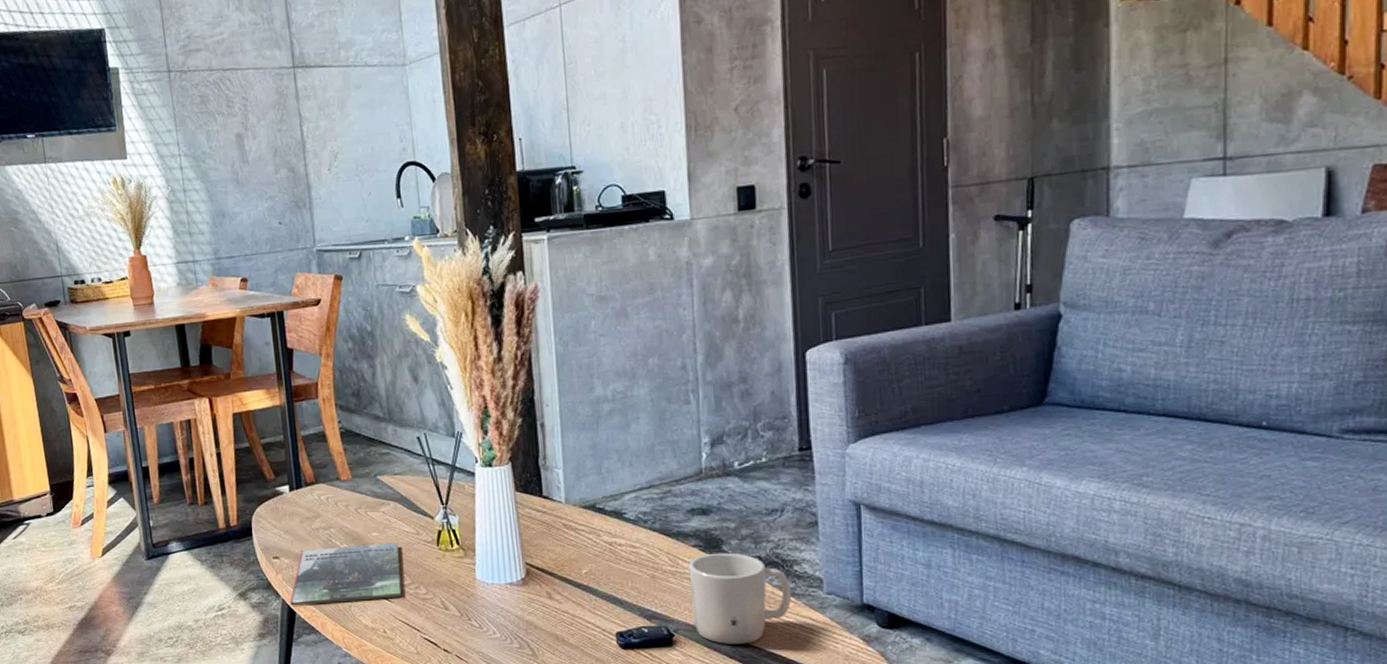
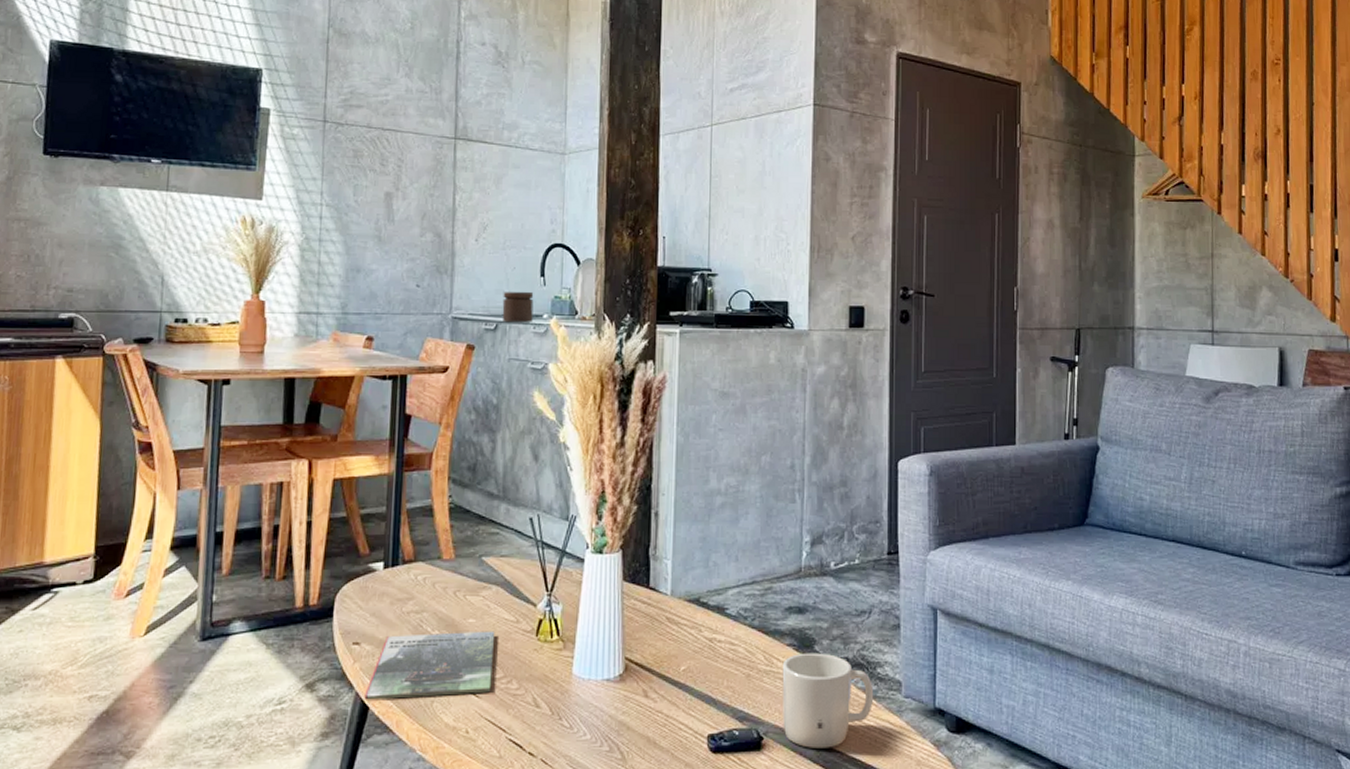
jar: none [362,214,395,250] -> present [502,291,534,323]

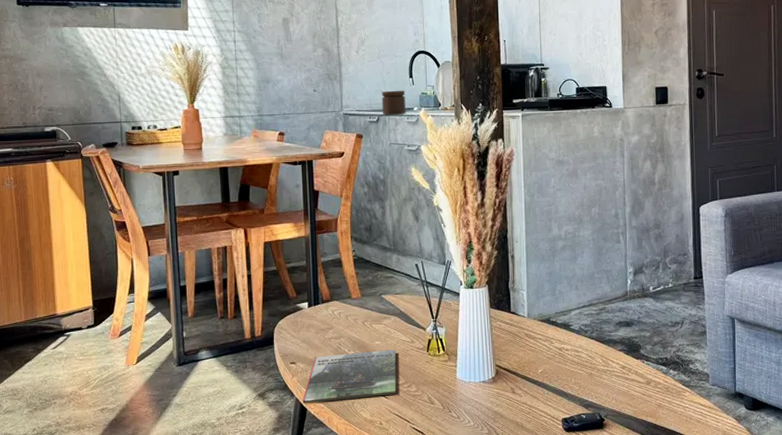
mug: present [782,652,874,748] -> none [616,355,688,426]

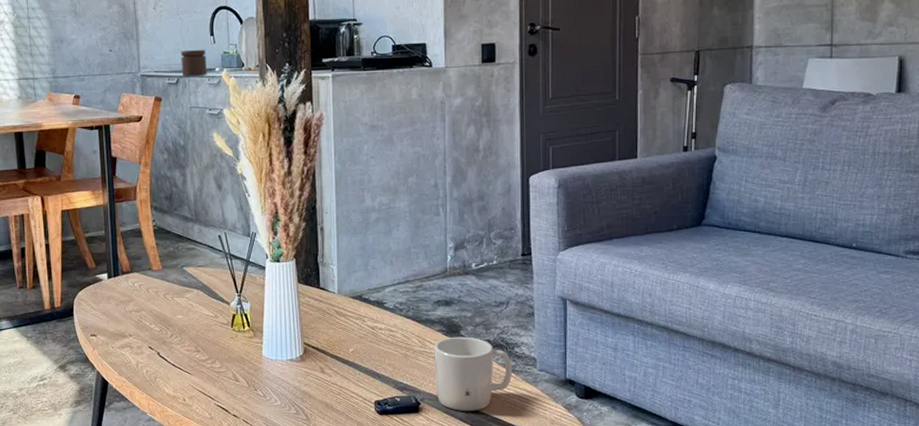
magazine: present [302,349,397,404] -> none [104,324,200,377]
mug: none [616,355,688,426] -> present [434,336,513,411]

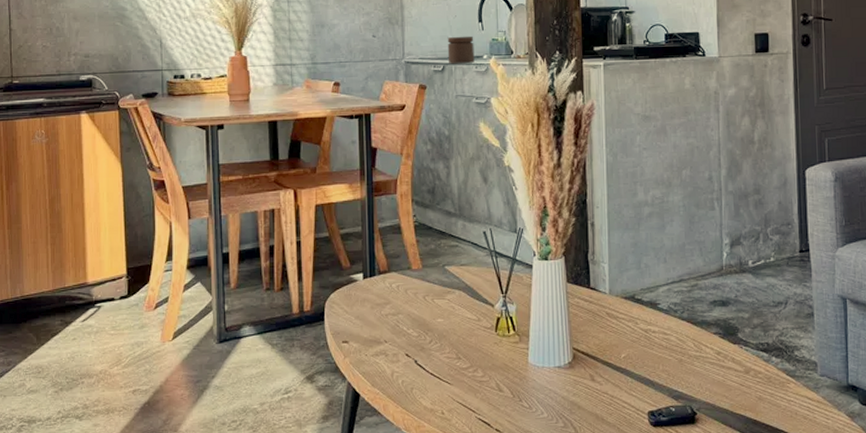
mug: present [434,336,513,411] -> none [710,339,793,421]

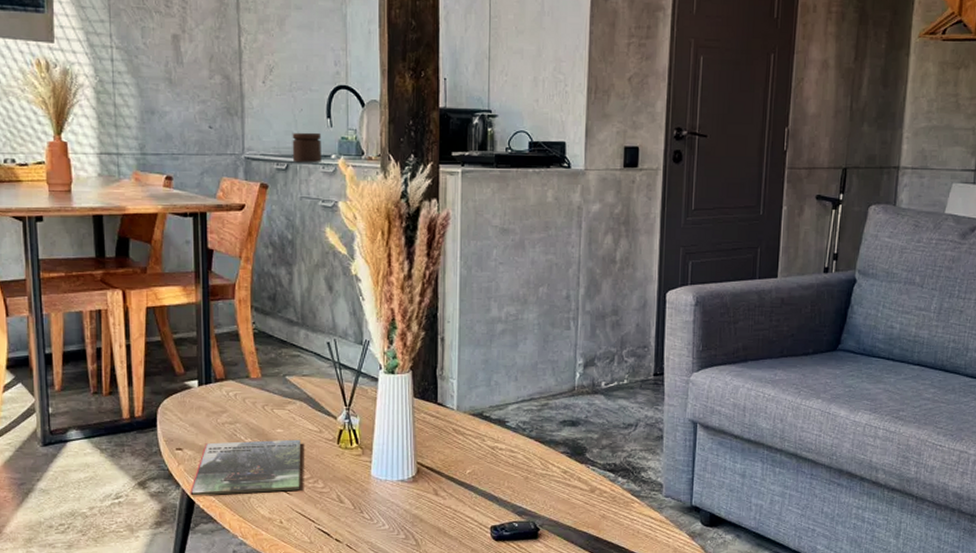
magazine: none [355,328,461,389] -> present [190,439,301,496]

